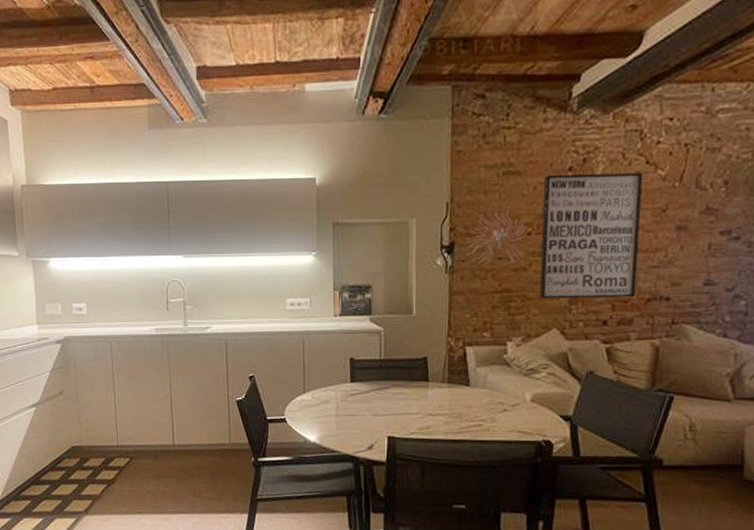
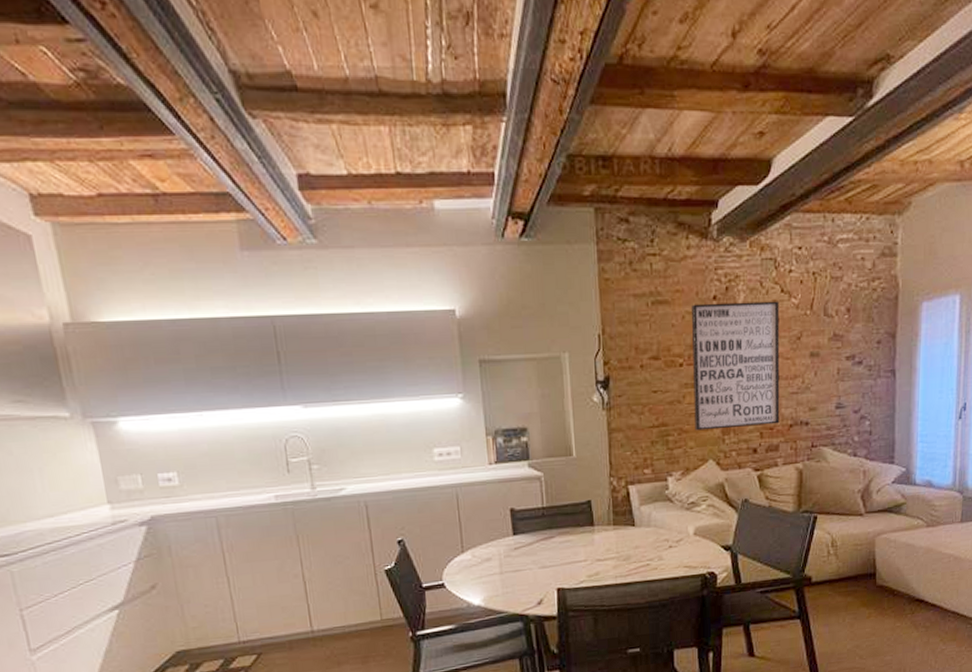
wall sculpture: present [466,208,527,267] -> none [620,339,679,400]

